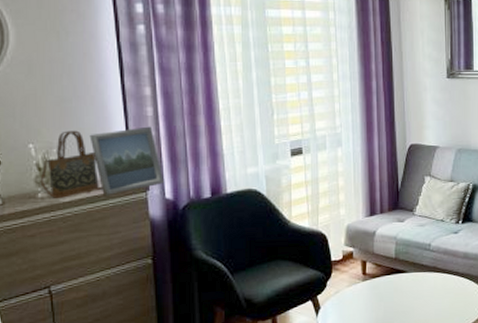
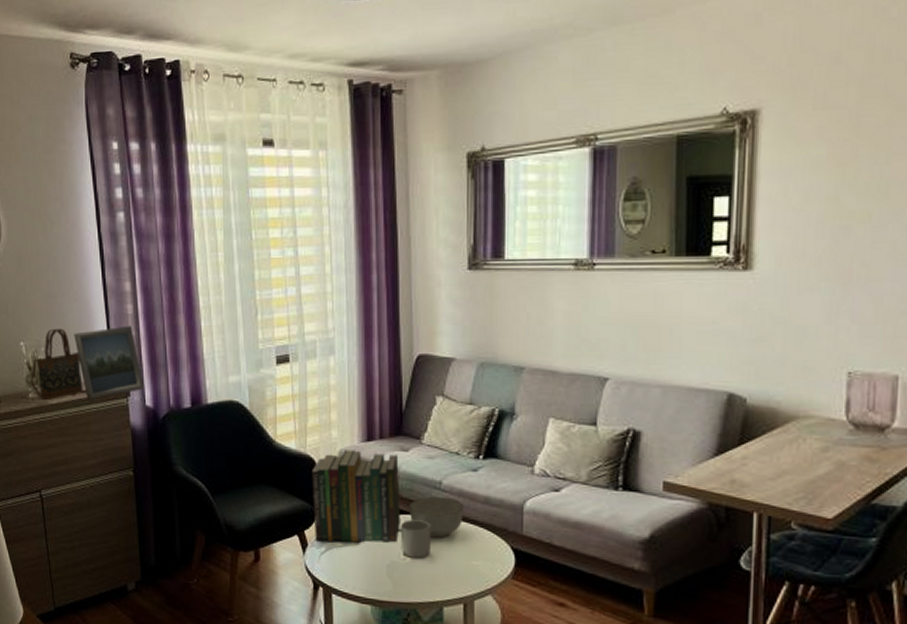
books: none [323,224,399,304] -> present [311,450,400,543]
mug: none [398,276,424,308] -> present [400,519,432,558]
bowl: none [405,256,449,290] -> present [408,496,464,538]

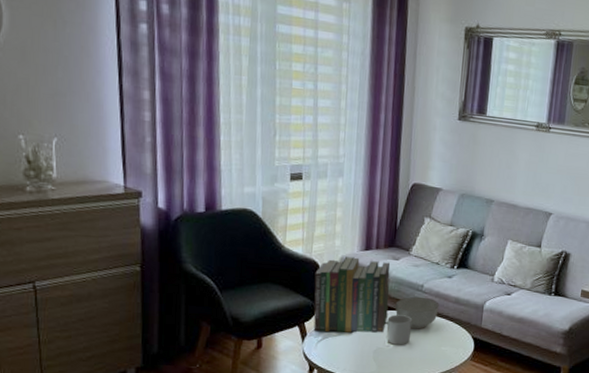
handbag: present [30,328,87,401] -> none [29,125,95,196]
picture frame: present [74,325,145,402] -> none [83,131,159,200]

